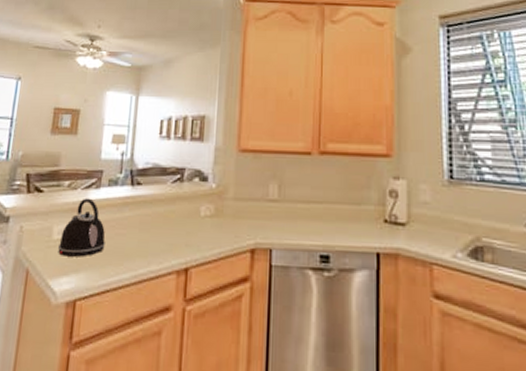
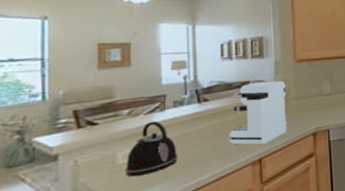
coffee maker: none [156,170,225,251] -> present [228,80,287,146]

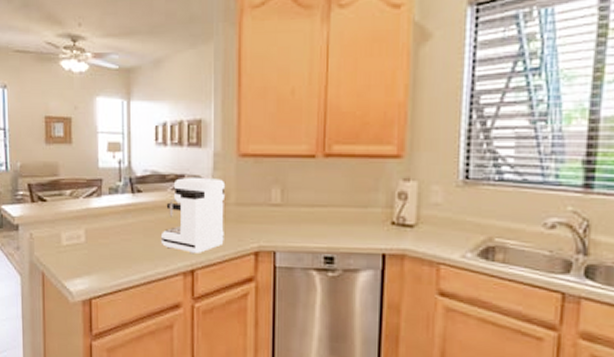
kettle: present [126,120,178,177] -> none [69,206,112,261]

